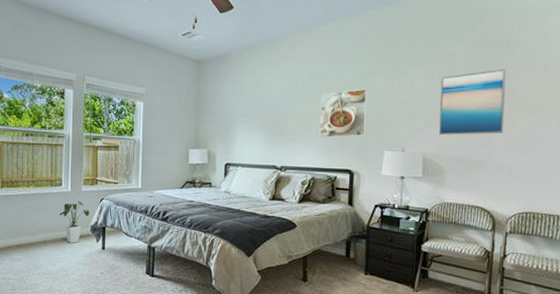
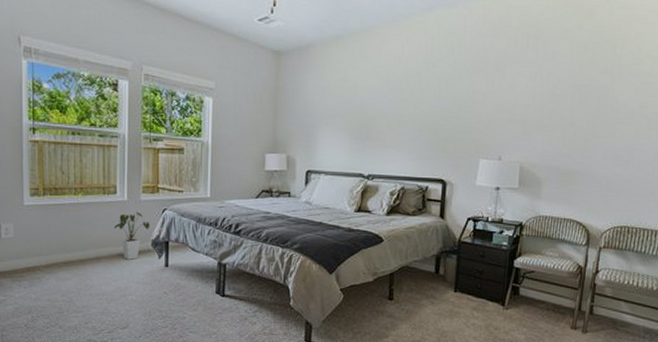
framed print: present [319,88,368,138] -> none [411,89,465,144]
wall art: present [439,69,506,135] -> none [538,72,611,143]

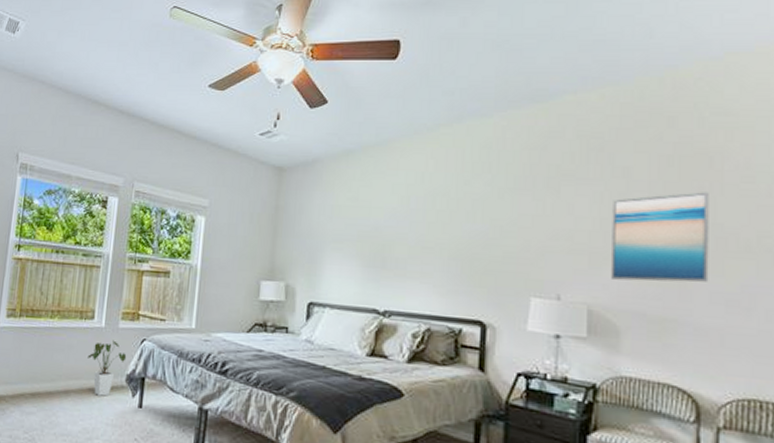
wall art: none [538,72,611,143] -> present [611,192,709,283]

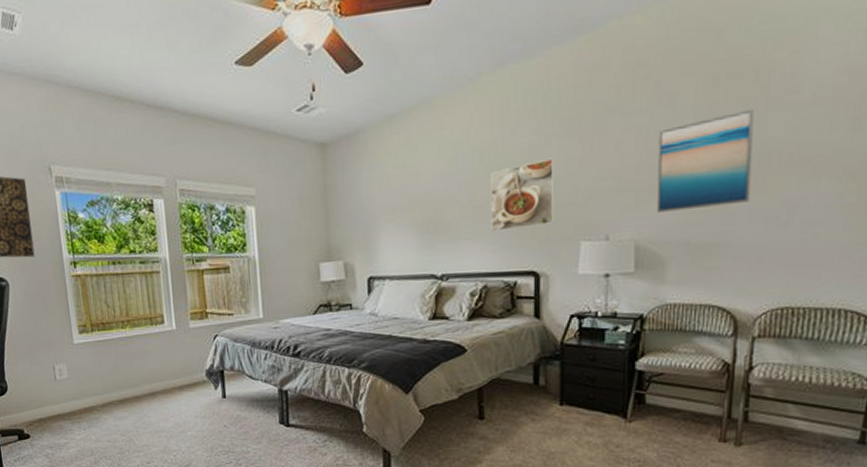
house plant: present [87,340,127,396] -> none [165,340,203,393]
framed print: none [438,211,507,277] -> present [490,158,555,231]

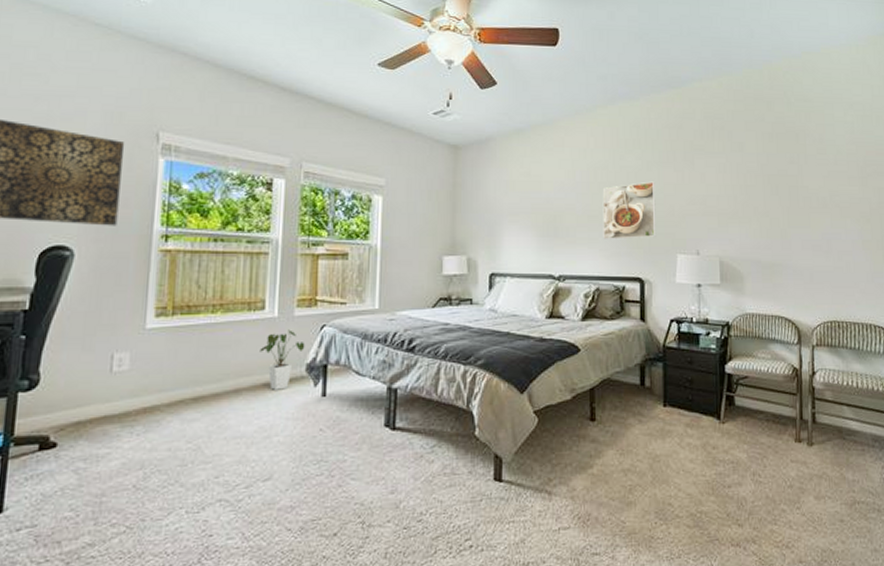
house plant: none [165,340,203,393] -> present [259,329,305,390]
wall art: present [657,109,754,212] -> none [733,162,801,235]

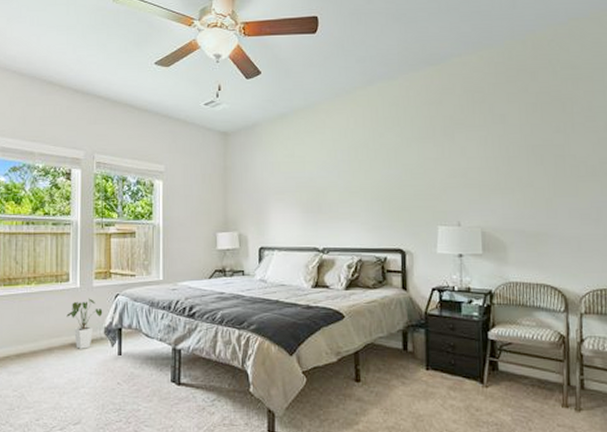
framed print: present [602,181,657,239] -> none [363,157,417,214]

